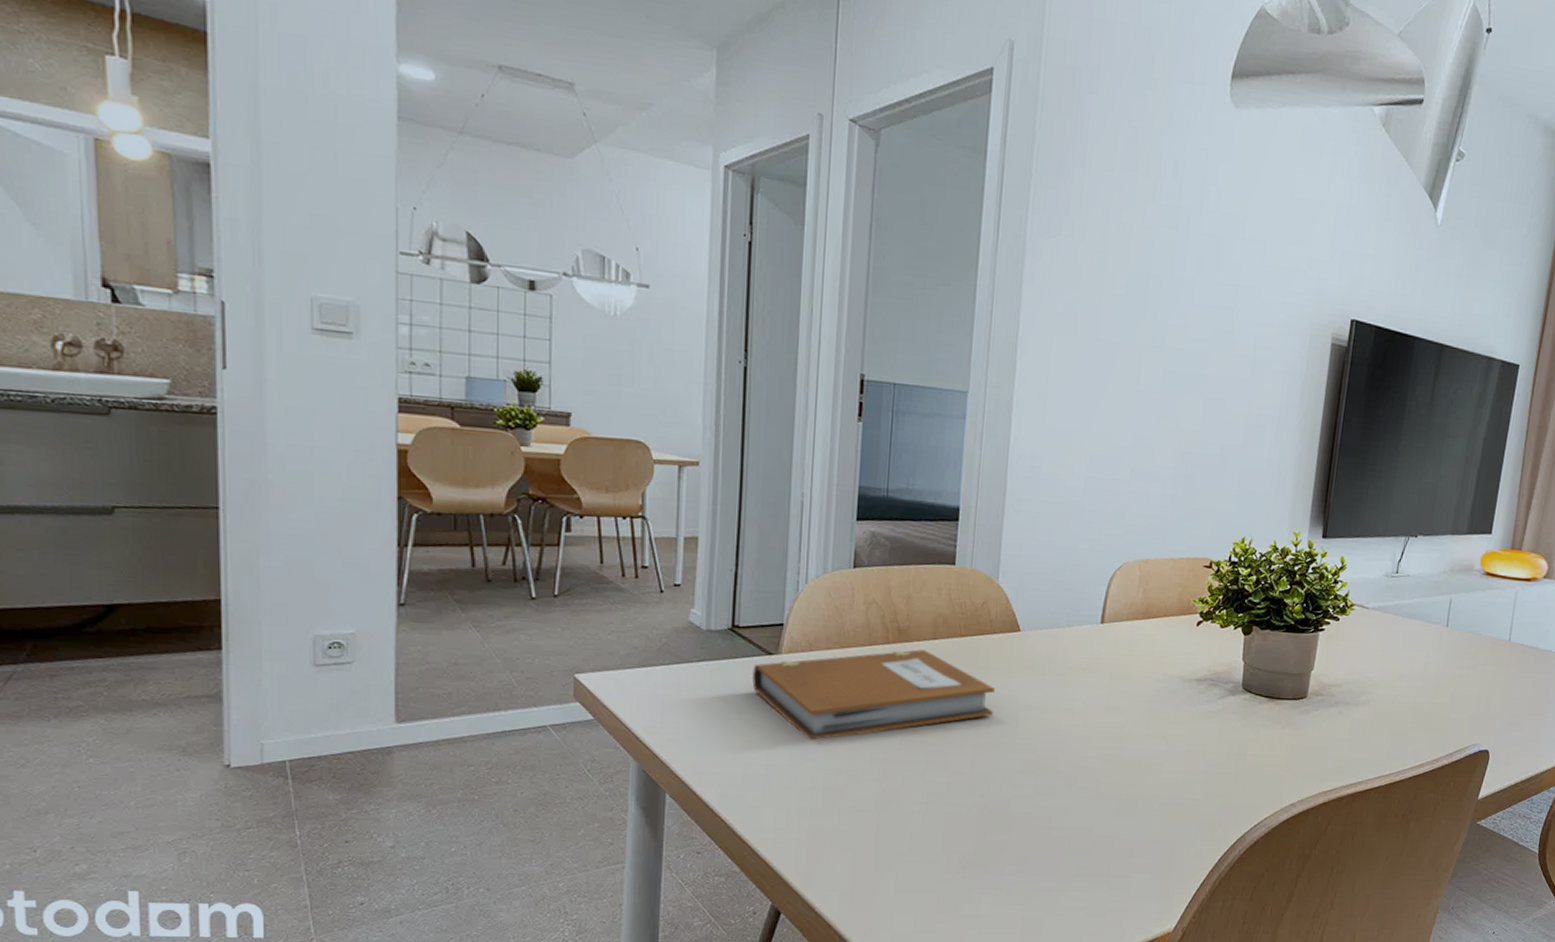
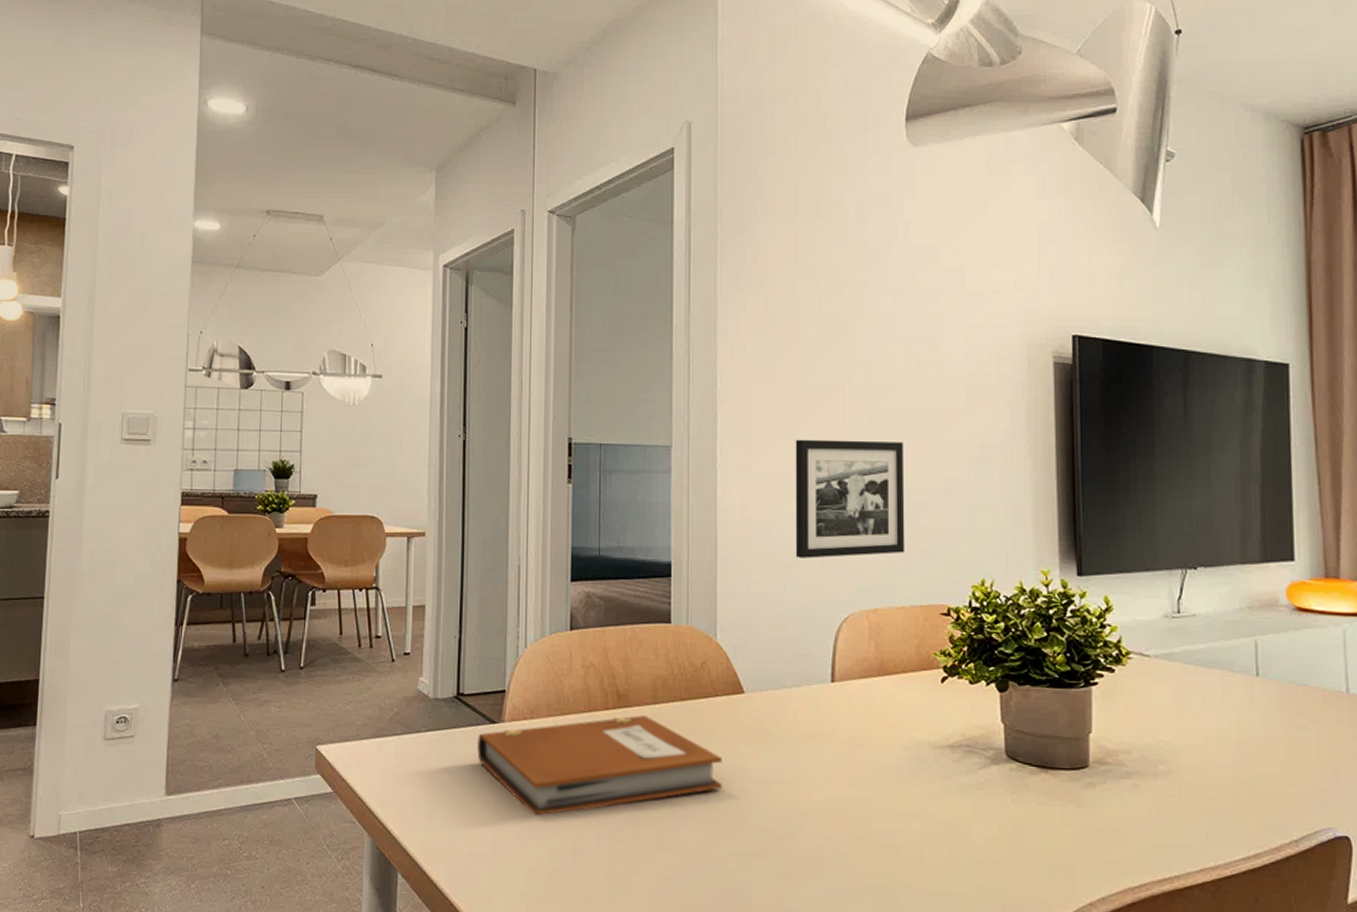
picture frame: none [1079,395,1191,511] -> present [795,439,905,559]

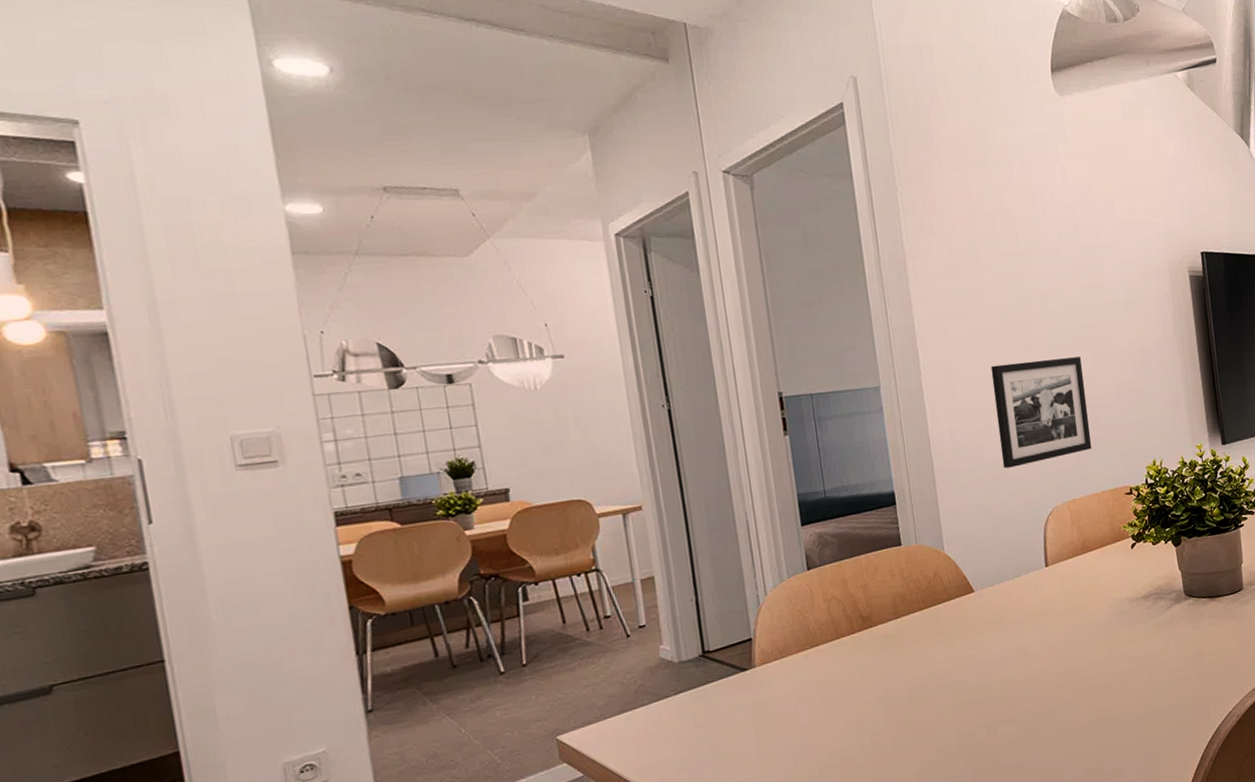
notebook: present [477,715,722,816] -> none [730,630,966,743]

